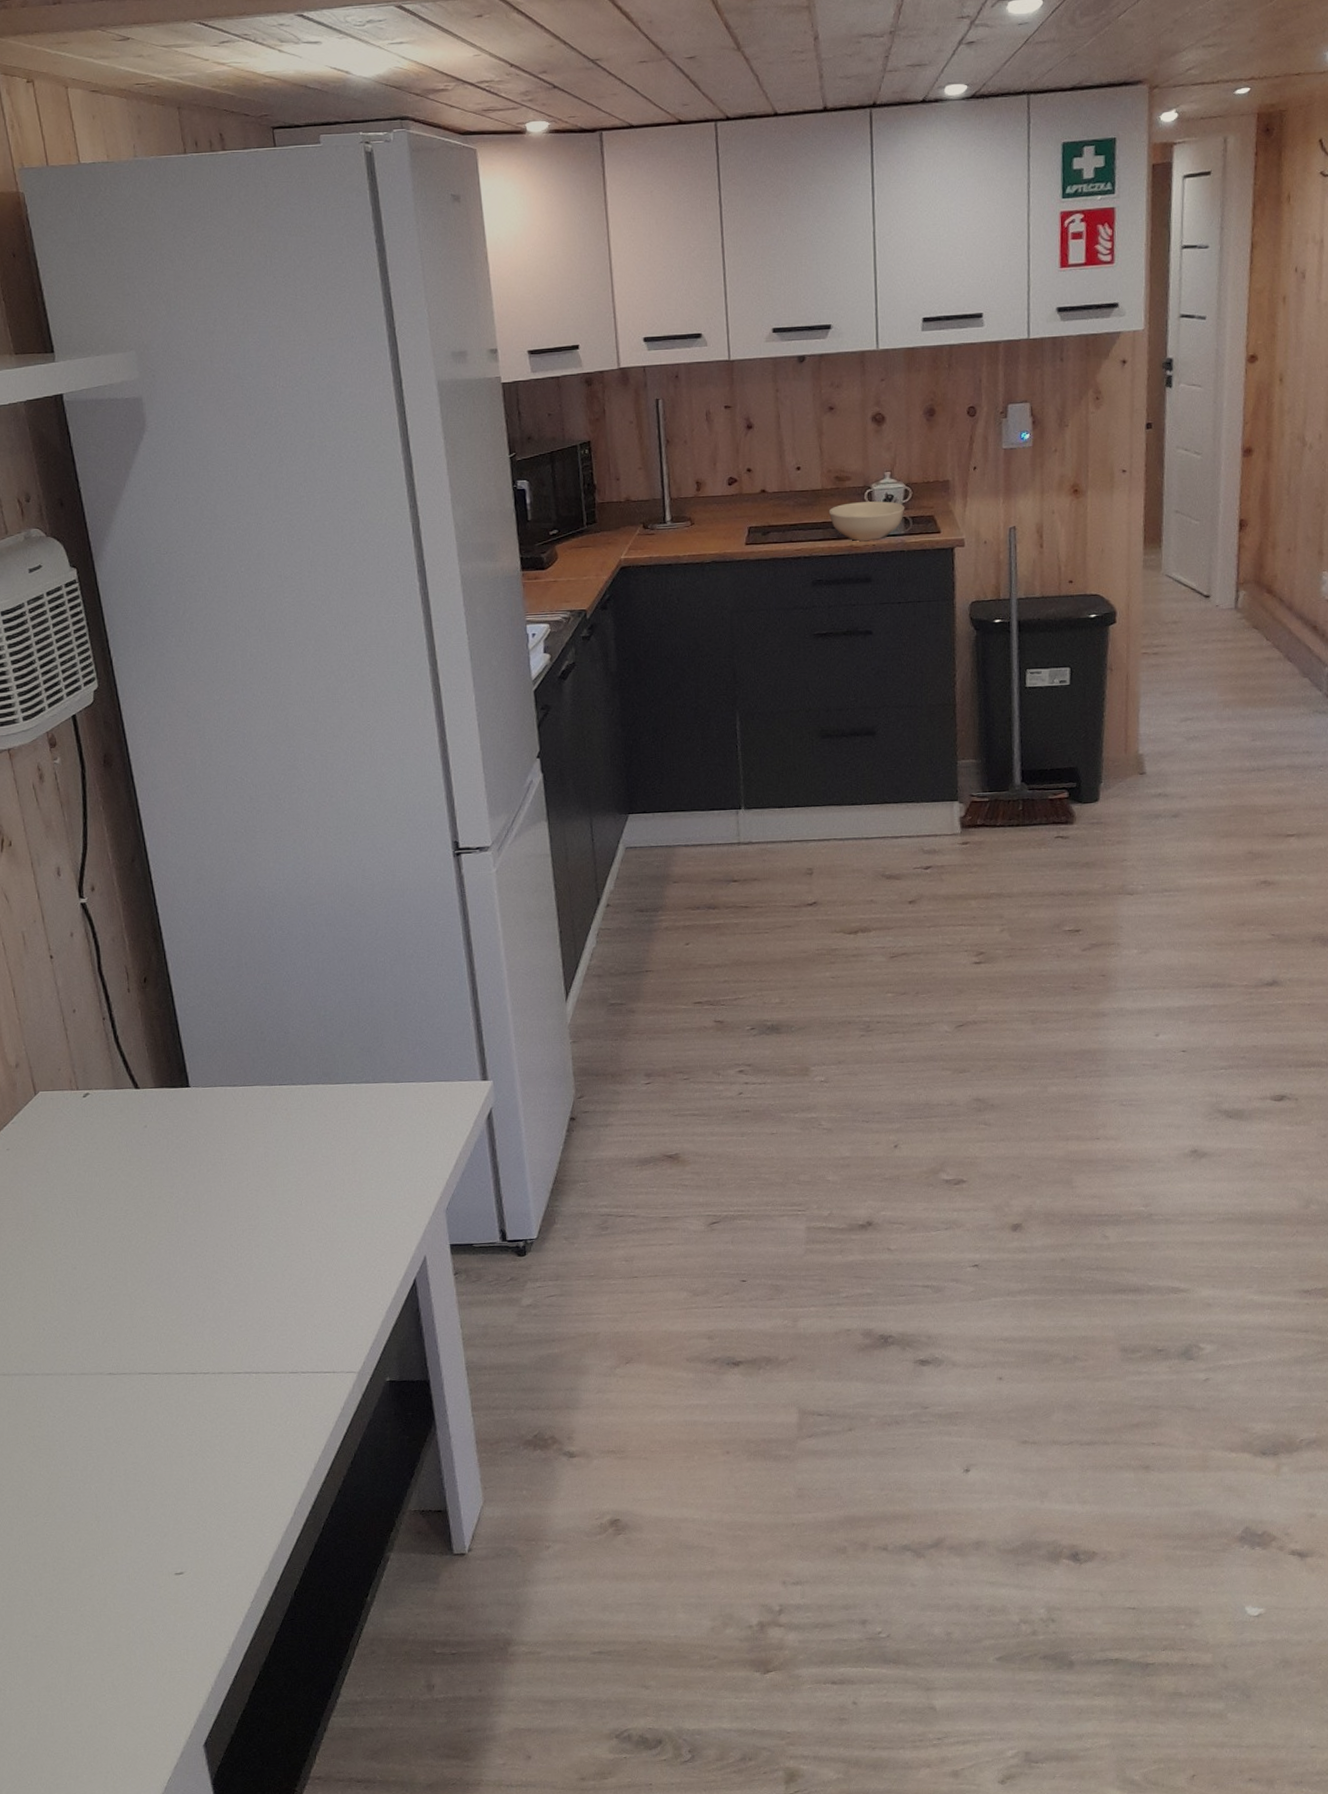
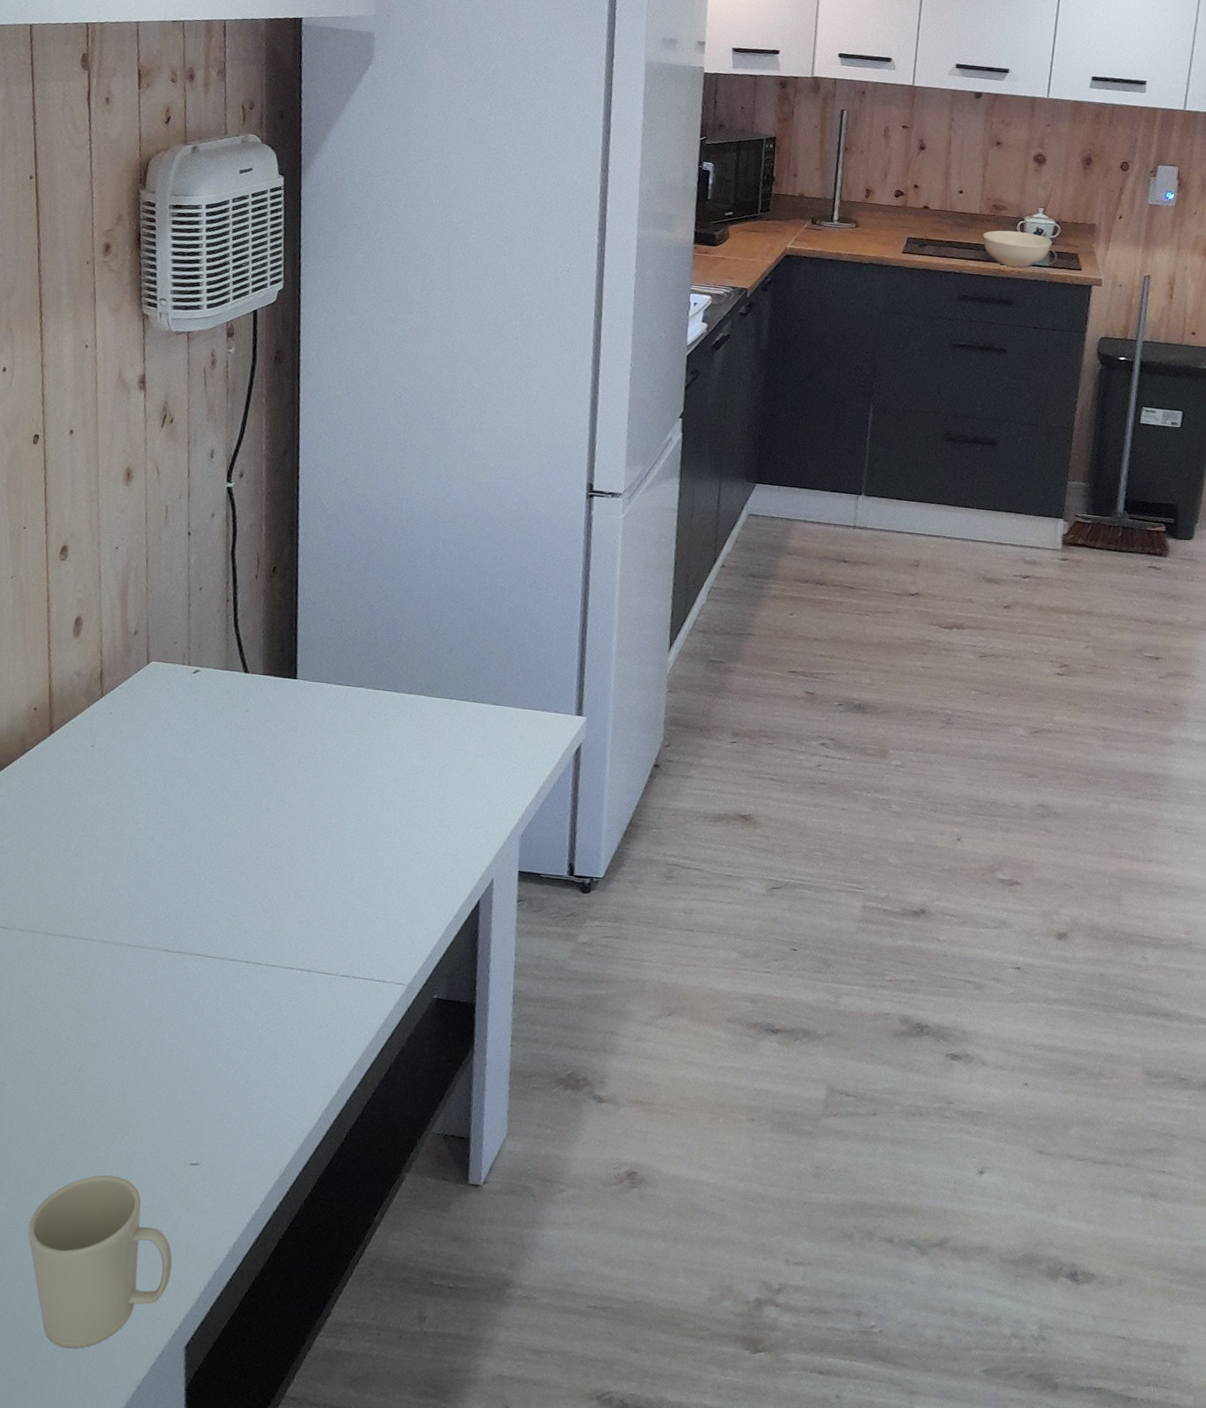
mug: none [28,1595,177,1762] -> present [28,1175,173,1349]

